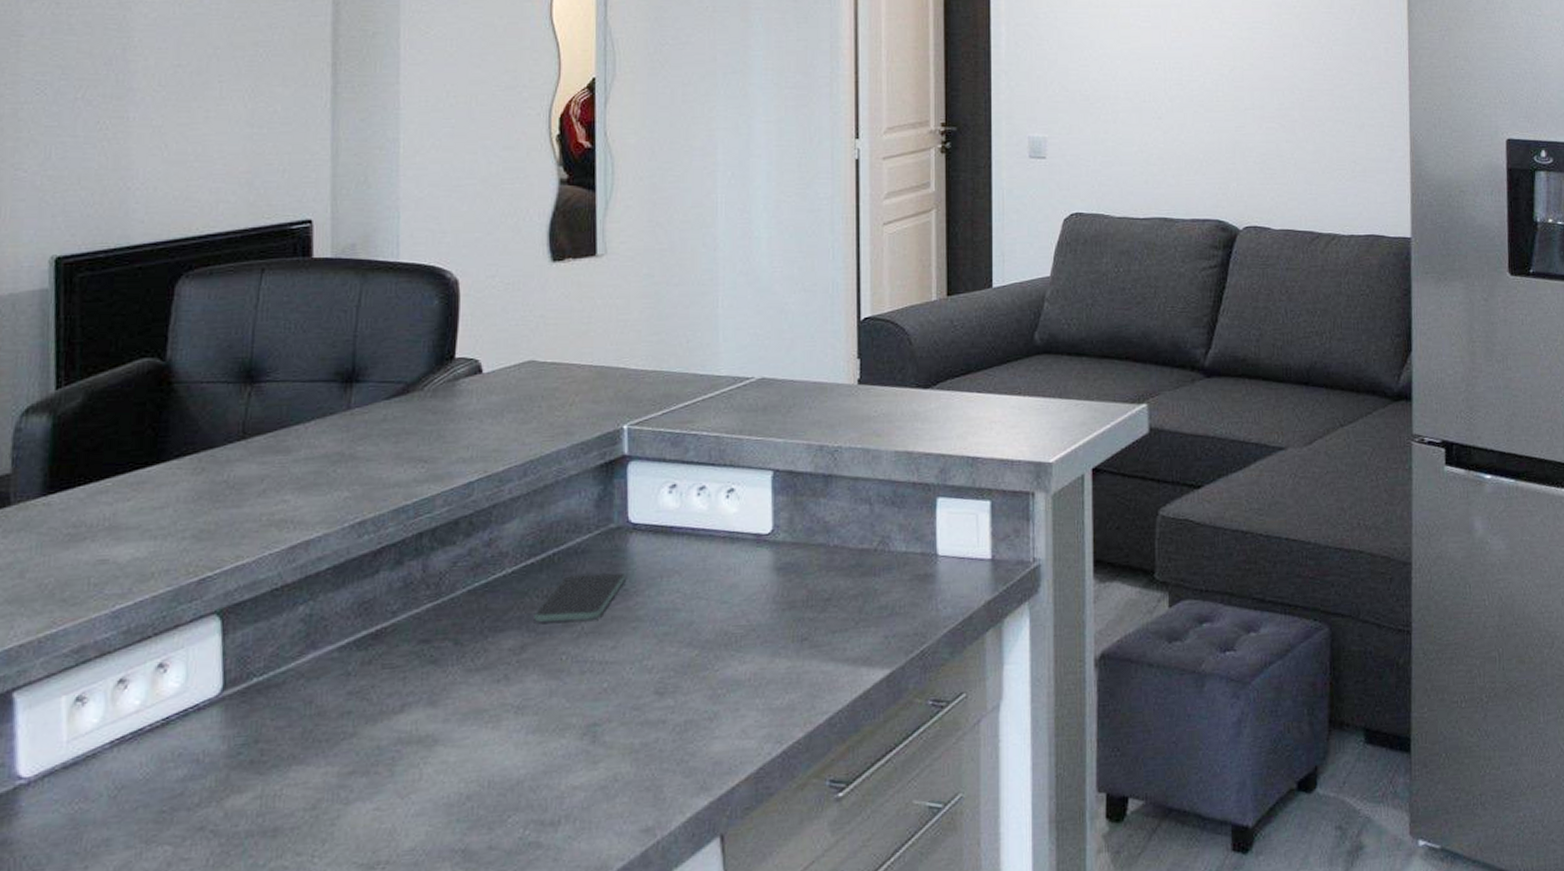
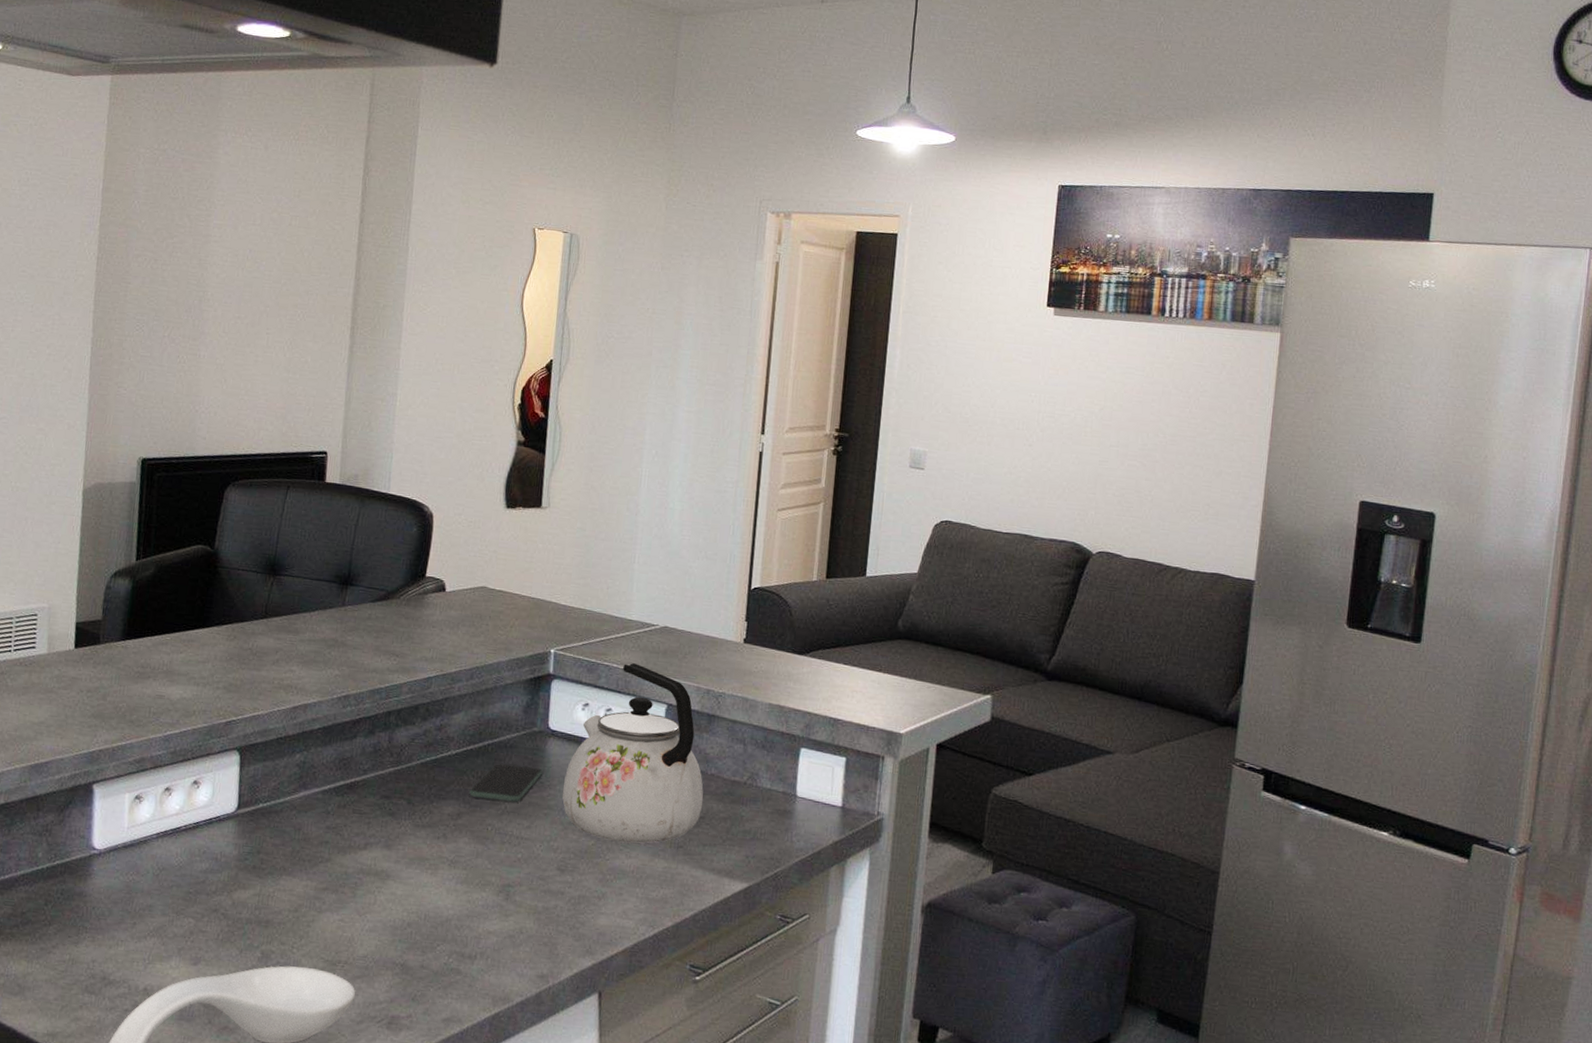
kettle: none [652,427,828,647] -> present [562,663,704,844]

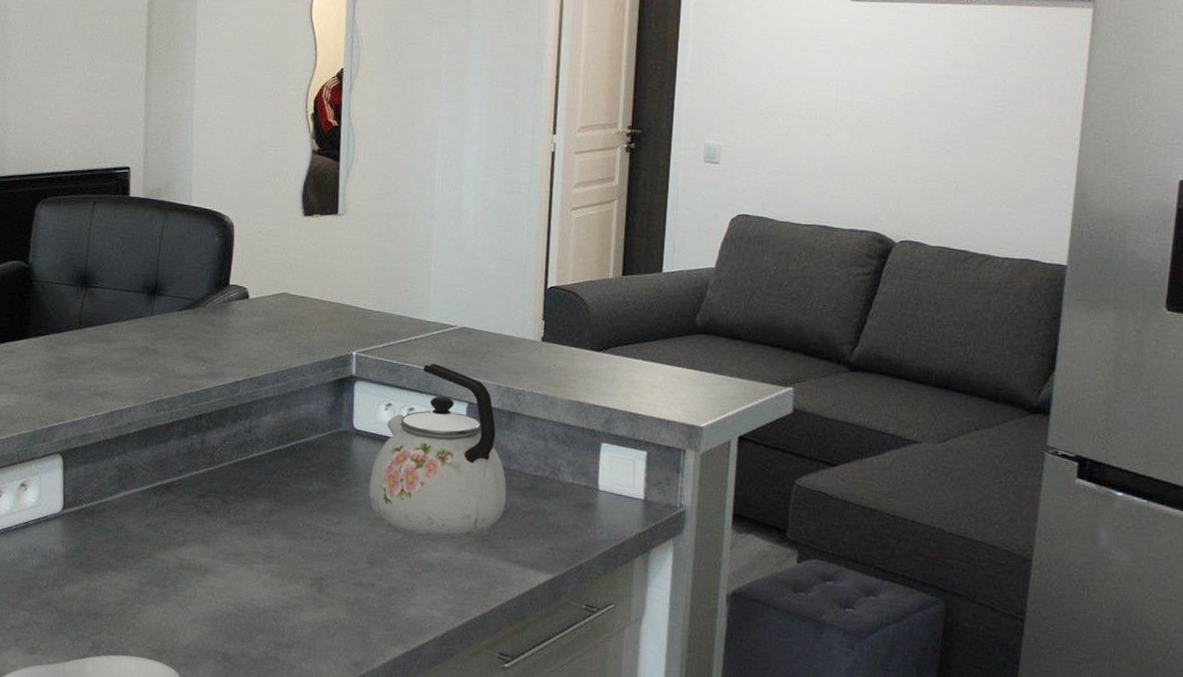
smartphone: present [469,764,543,802] -> none [280,463,349,499]

